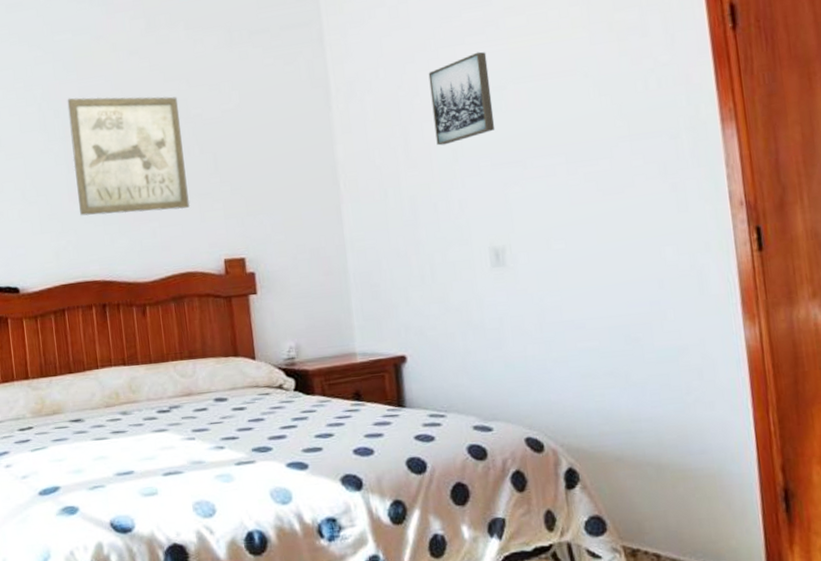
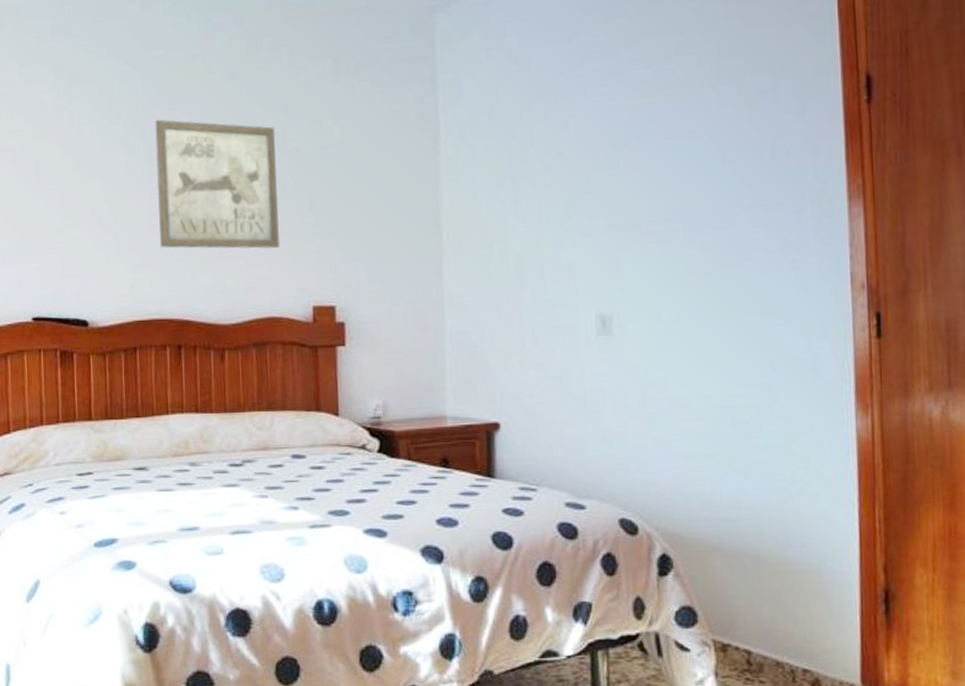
wall art: present [428,51,495,146] -> none [545,104,612,202]

